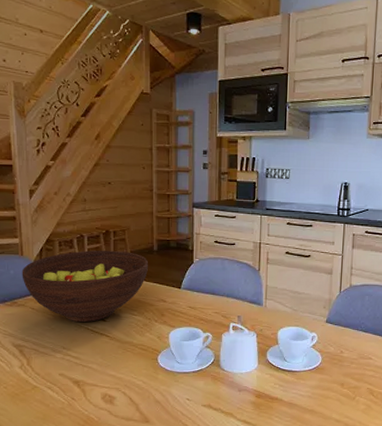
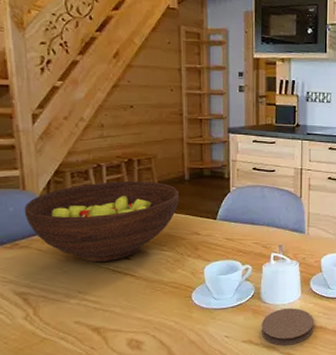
coaster: none [219,377,270,413] -> present [261,308,314,346]

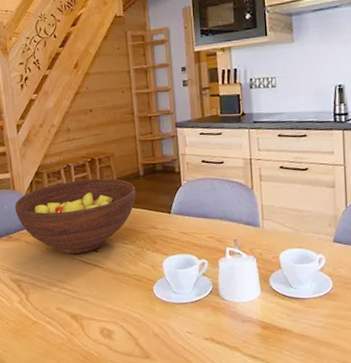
coaster: present [261,308,314,346] -> none [221,307,278,347]

